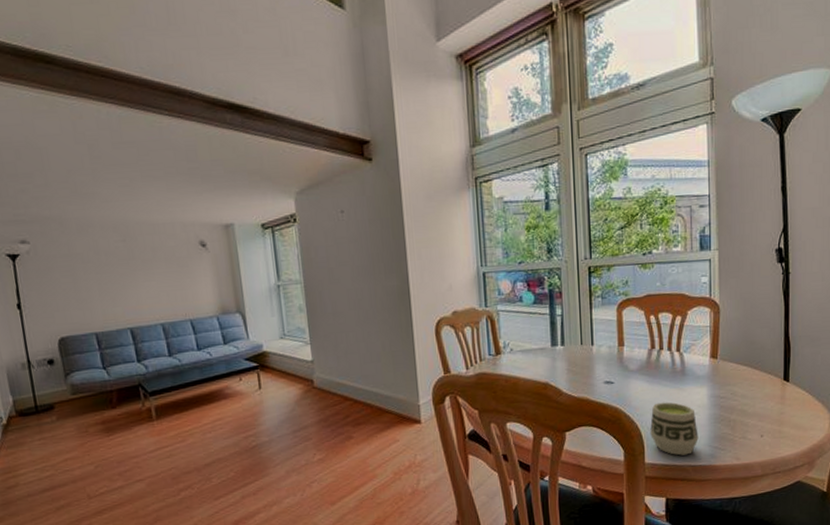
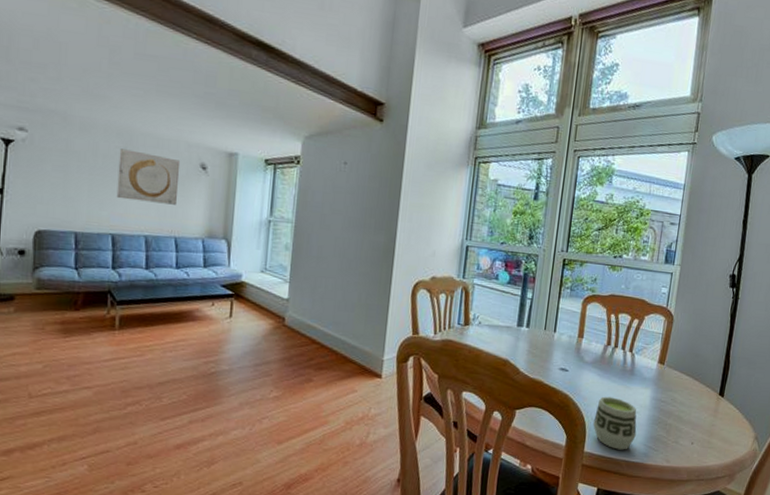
wall art: none [119,241,184,292] -> present [116,148,181,205]

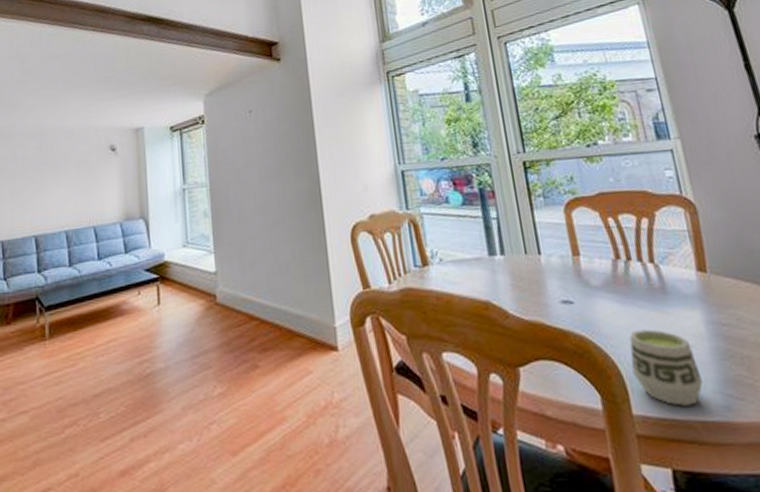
wall art: present [116,148,181,205] -> none [35,147,92,199]

